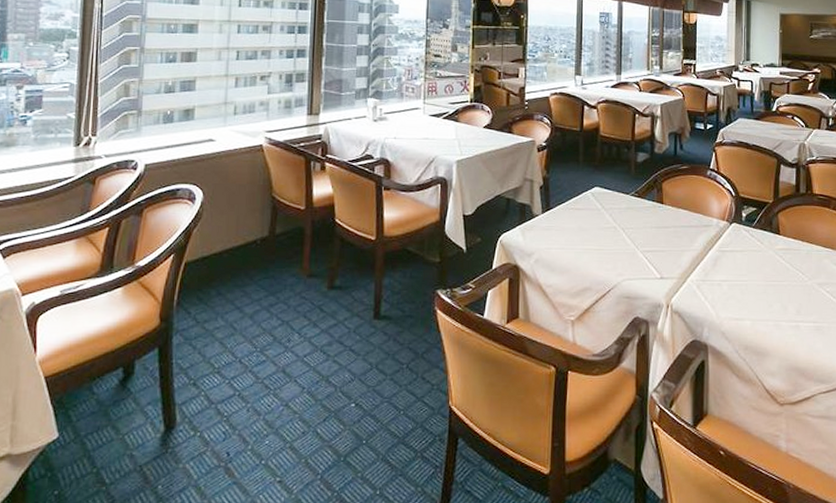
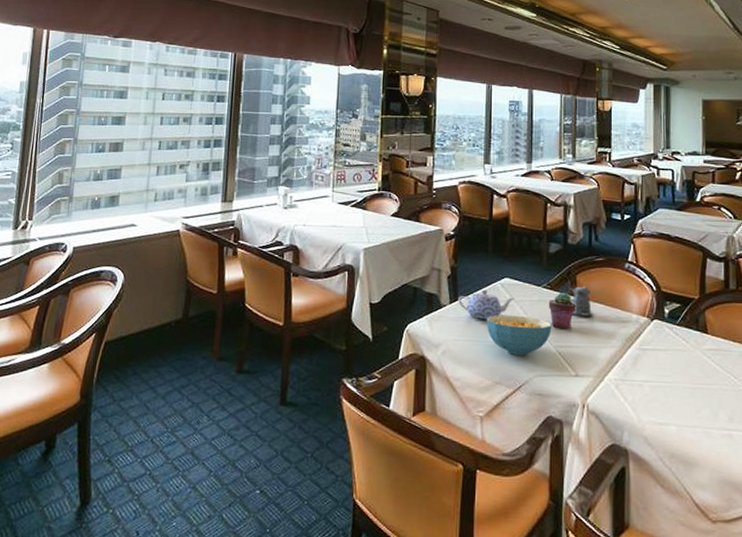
teapot: none [550,199,604,227] -> present [458,289,515,319]
cereal bowl: none [577,223,639,262] -> present [486,315,552,356]
potted succulent: none [636,199,662,234] -> present [548,292,576,328]
pepper shaker: none [655,193,678,222] -> present [569,286,593,316]

